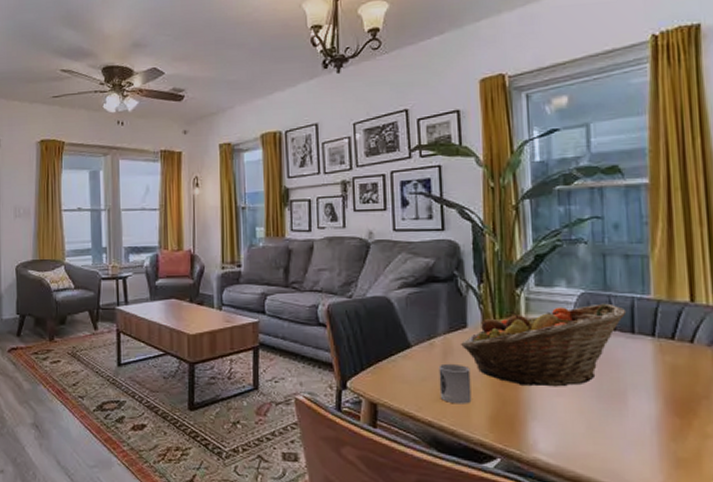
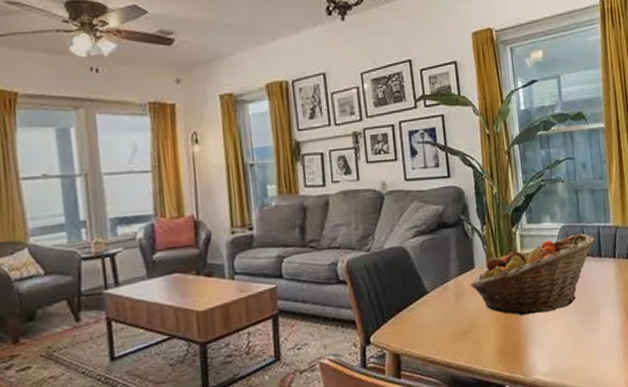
cup: present [438,363,472,404] -> none [452,304,482,342]

